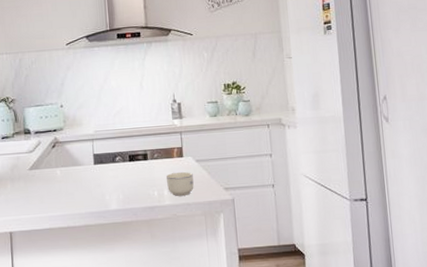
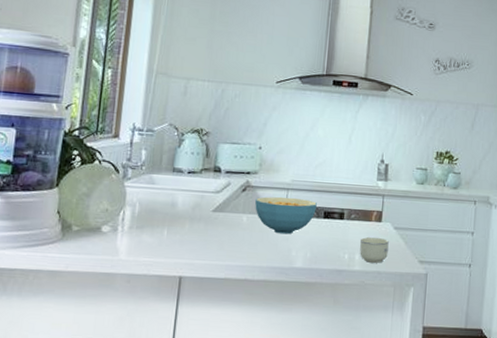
cereal bowl: none [65,146,121,182] -> present [255,196,317,235]

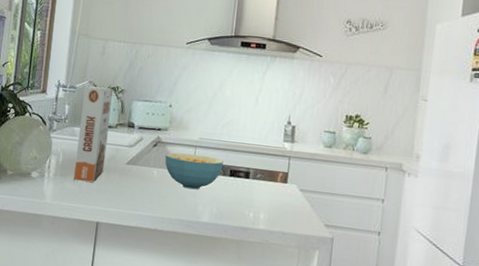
cereal box: none [152,129,197,235] -> present [74,86,114,183]
cup: present [359,236,389,263] -> none [264,197,294,224]

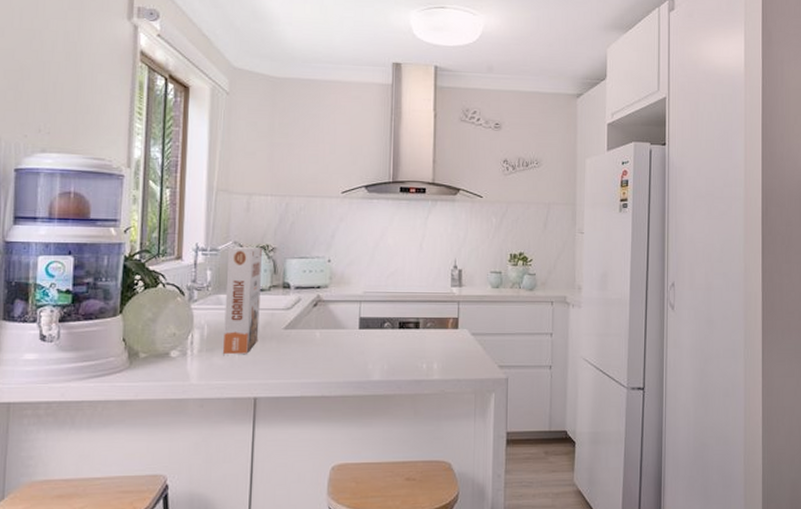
cereal bowl: present [165,152,223,190] -> none [328,309,391,348]

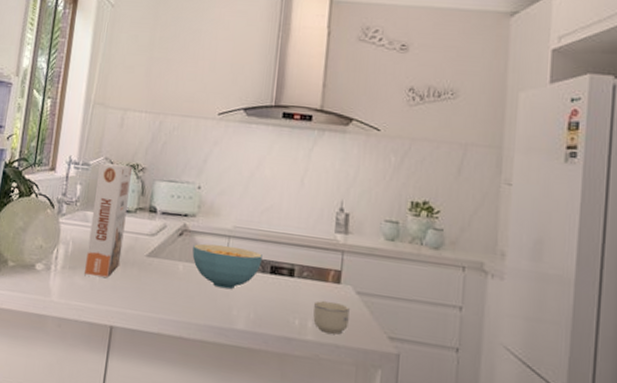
cereal bowl: none [328,309,391,348] -> present [192,243,262,289]
cup: none [437,344,467,371] -> present [313,300,350,335]

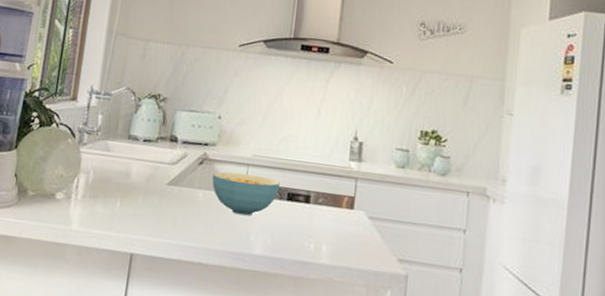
cereal box: present [84,163,133,279] -> none [105,93,154,207]
cup: present [313,300,350,335] -> none [327,225,362,258]

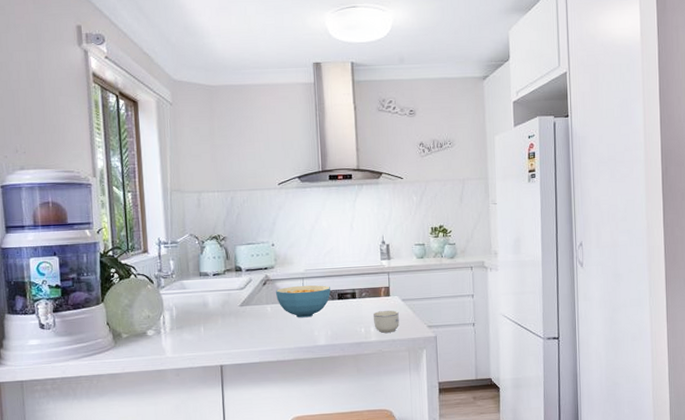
cup: none [327,225,362,258] -> present [372,310,399,333]

